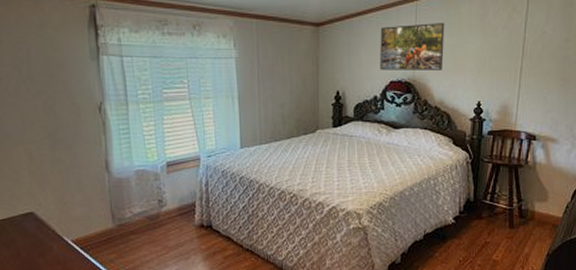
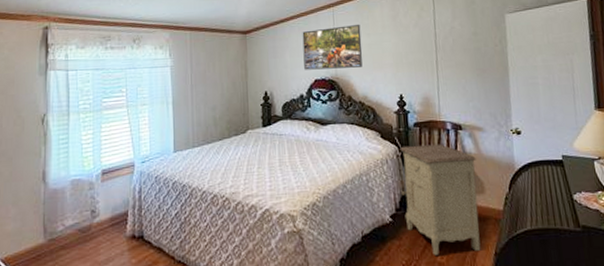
nightstand: none [466,153,545,254] -> present [400,144,481,255]

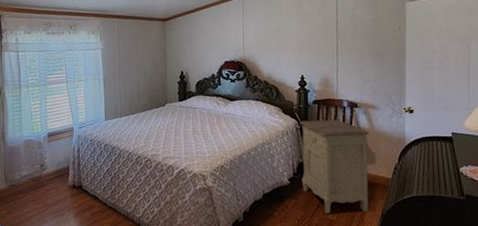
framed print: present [302,24,363,70] -> none [214,12,268,53]

